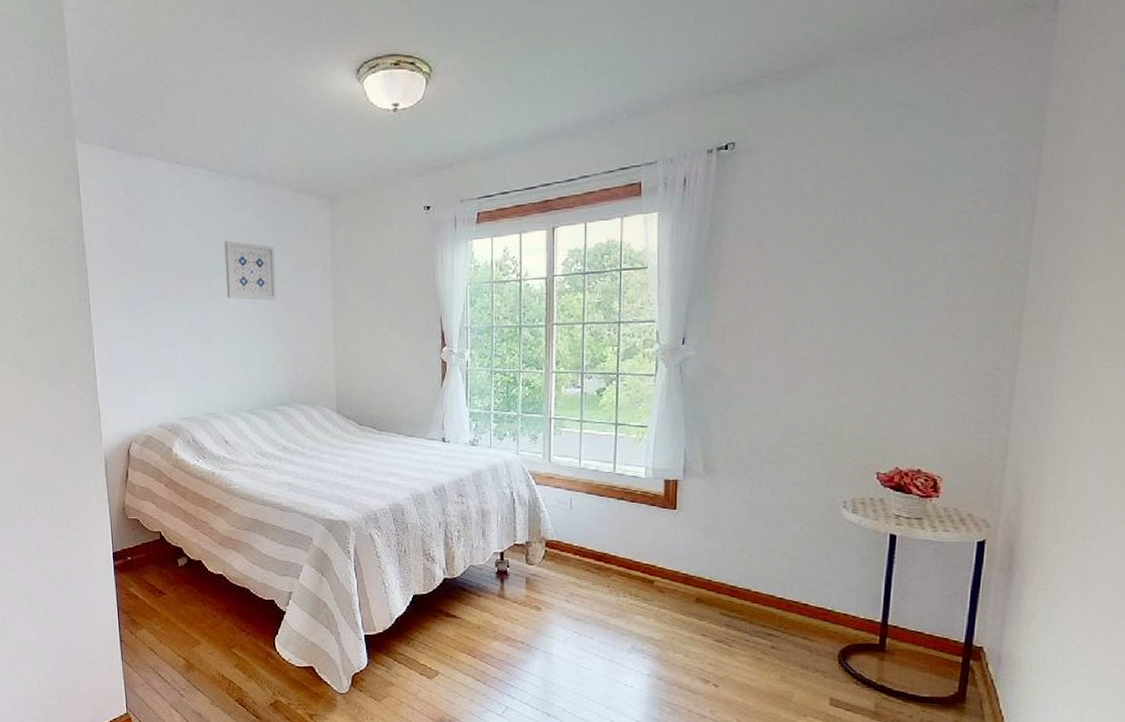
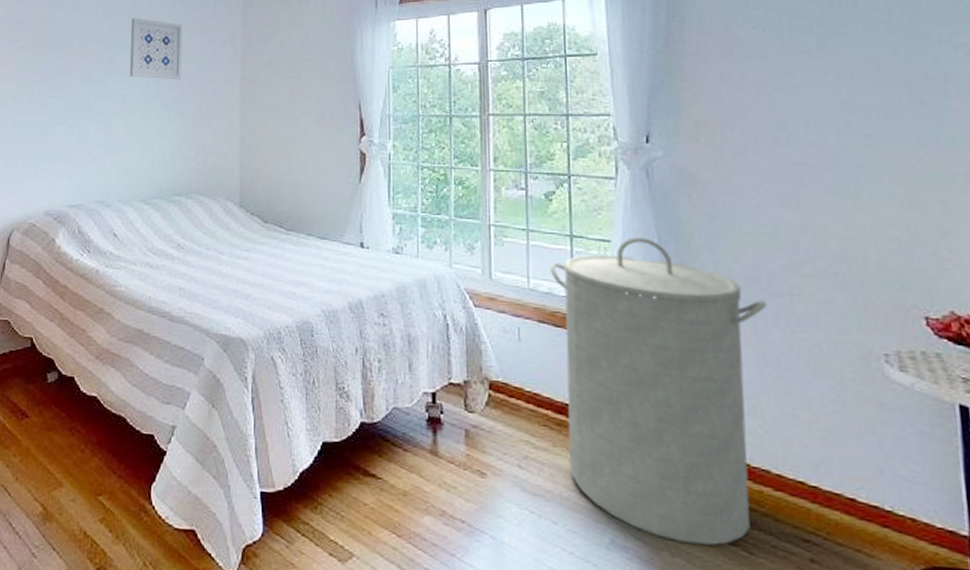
laundry hamper: none [597,422,763,644] -> present [549,237,768,546]

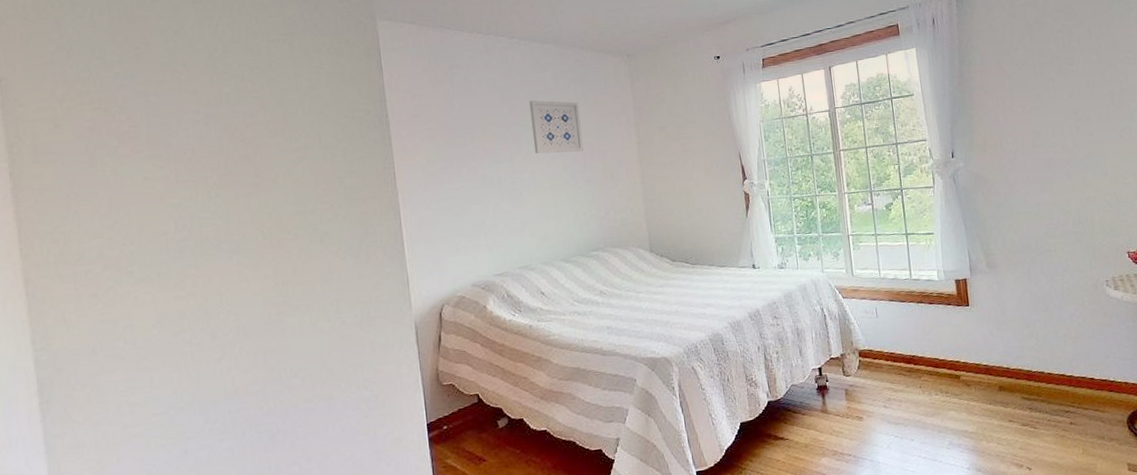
laundry hamper: present [549,237,768,546] -> none [893,227,1036,433]

